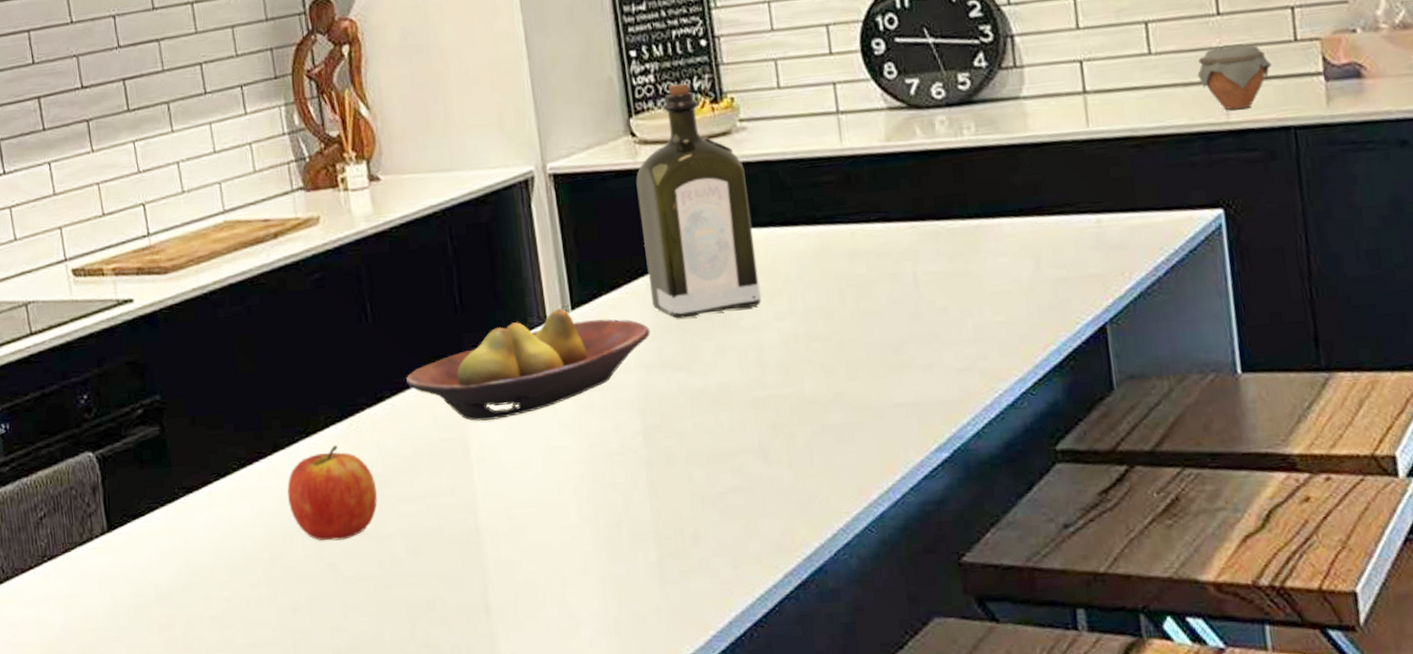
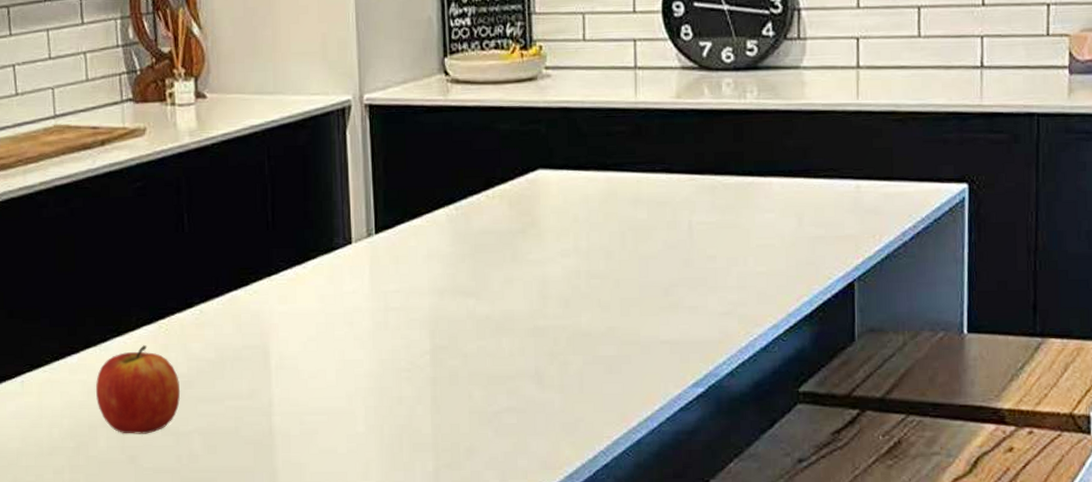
fruit bowl: present [406,308,651,421] -> none [216,231,446,332]
liquor: present [636,83,761,319] -> none [445,28,550,249]
jar: present [1197,44,1272,110] -> none [959,34,1025,95]

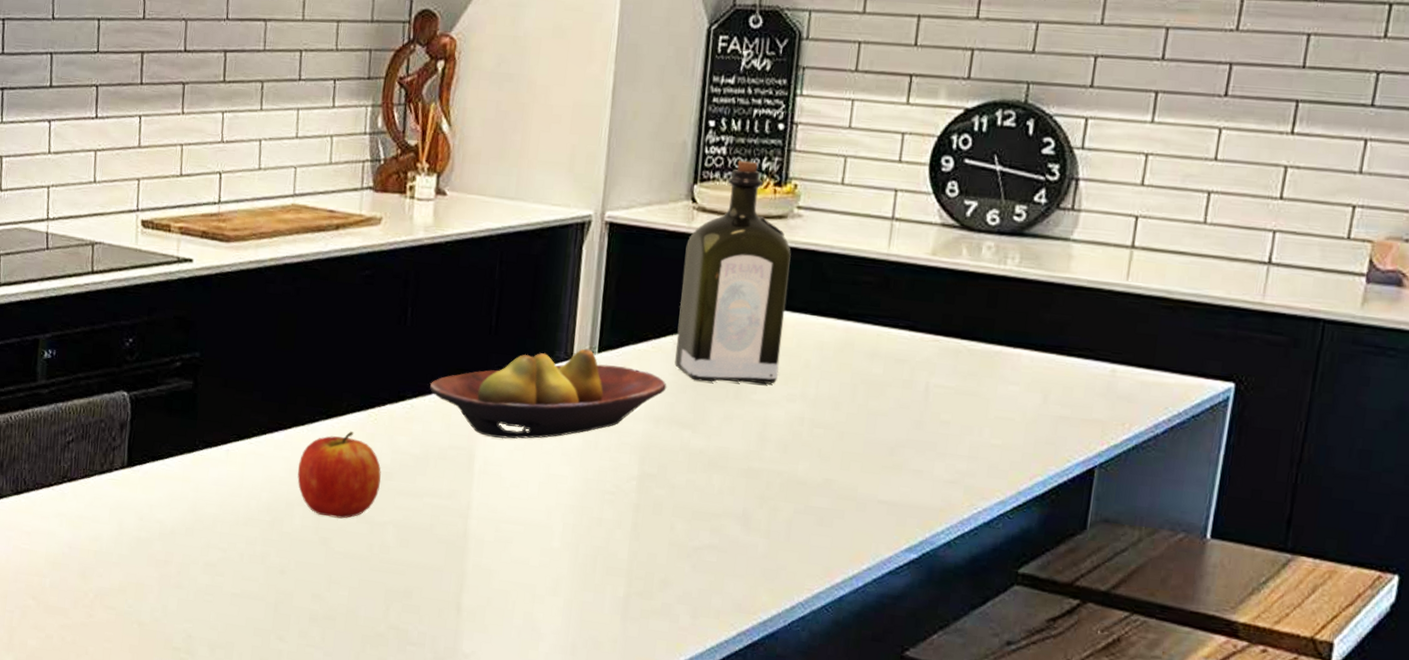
fruit bowl: none [216,231,446,332] -> present [430,348,667,439]
liquor: none [445,28,550,249] -> present [675,160,791,384]

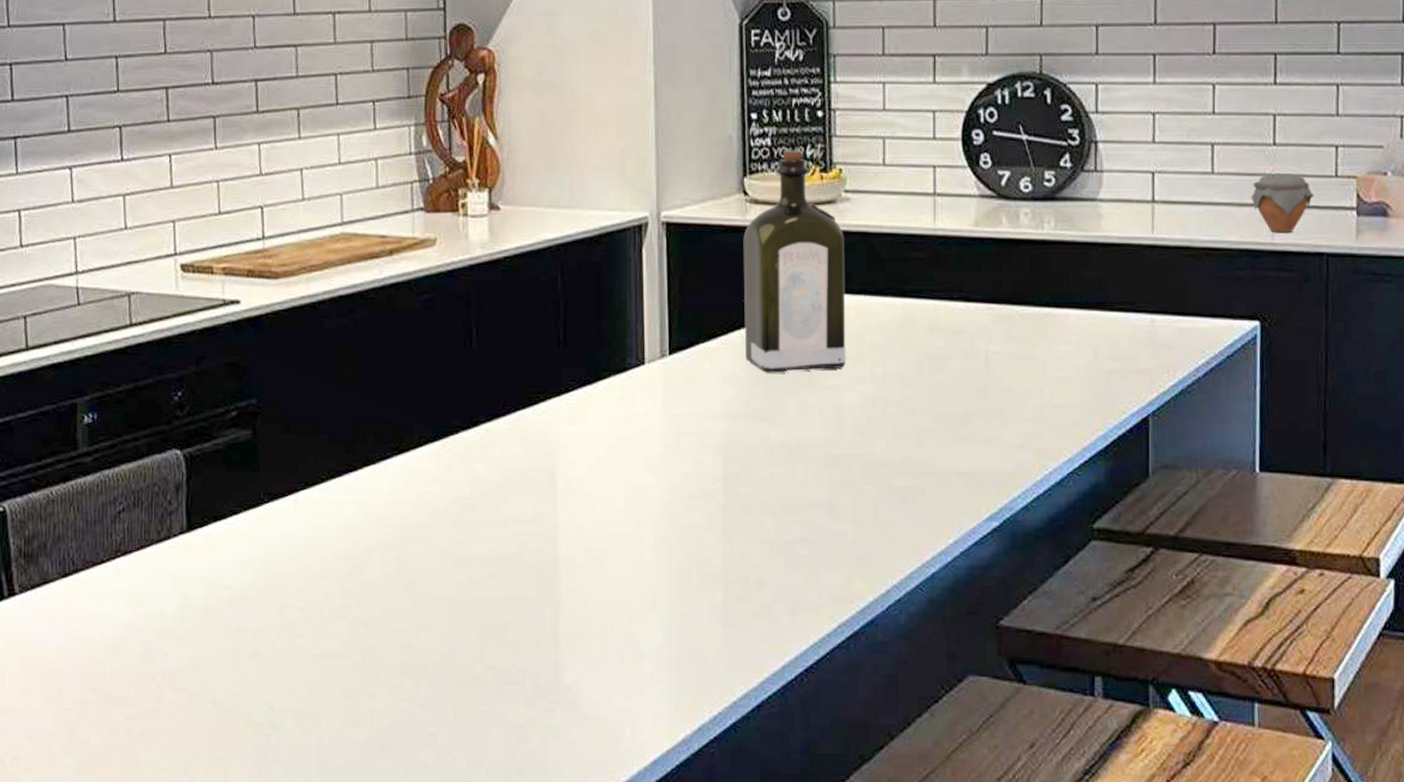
apple: present [297,431,381,519] -> none [373,465,462,559]
fruit bowl: present [430,348,667,439] -> none [503,352,741,455]
jar: none [1245,230,1319,294] -> present [1251,174,1314,233]

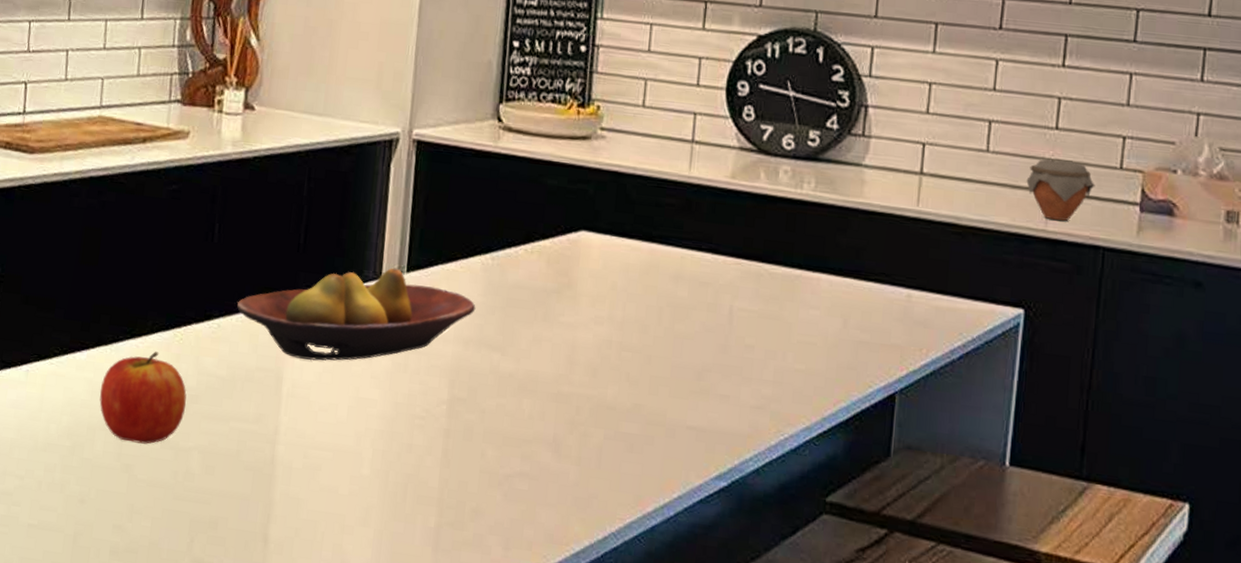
apple: none [373,465,462,559] -> present [99,351,187,444]
fruit bowl: none [503,352,741,455] -> present [237,268,476,361]
liquor: present [743,150,846,373] -> none [483,81,596,306]

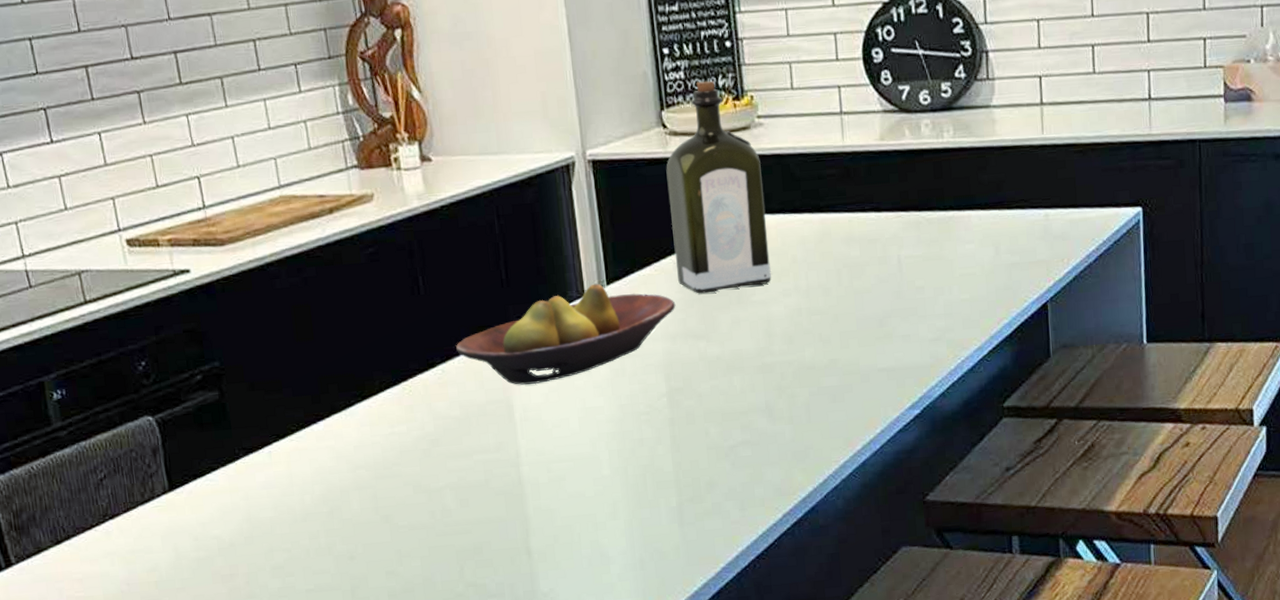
apple: present [99,351,187,444] -> none [344,407,429,495]
liquor: none [483,81,596,306] -> present [666,80,771,294]
jar: present [1026,159,1095,221] -> none [1129,68,1186,124]

